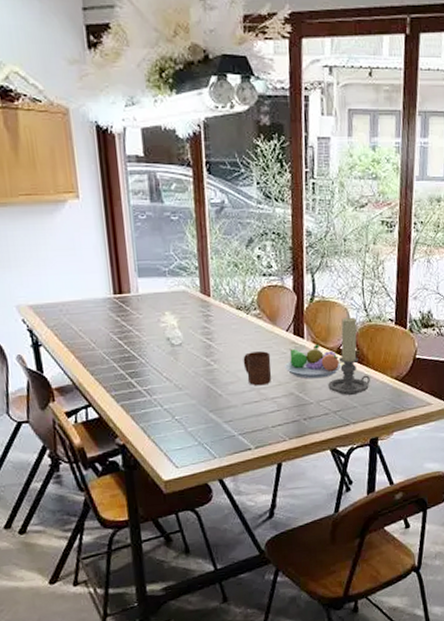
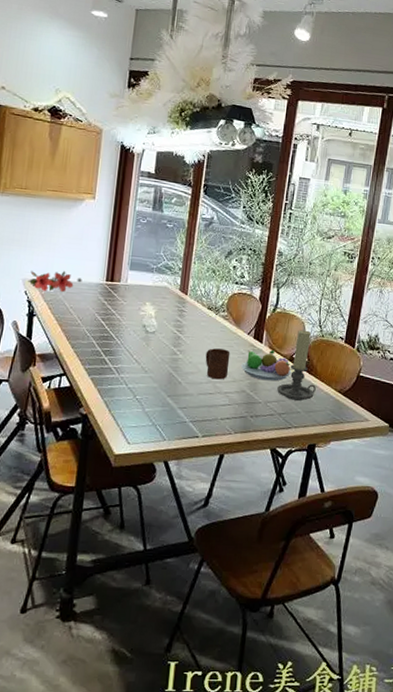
flower: none [23,288,86,316] -> present [28,270,82,293]

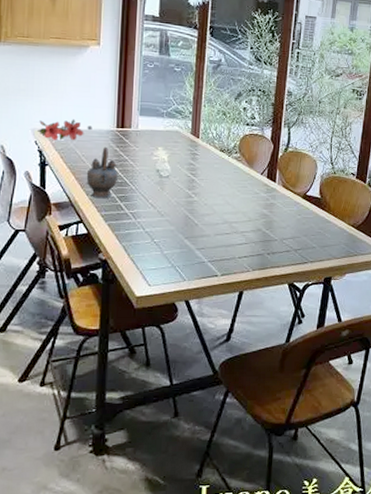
teapot: none [72,299,104,351] -> present [86,146,118,198]
cup: present [205,348,231,380] -> none [220,189,245,220]
fruit bowl: present [240,349,292,381] -> none [255,188,306,219]
candle holder: present [277,330,316,401] -> none [292,168,330,236]

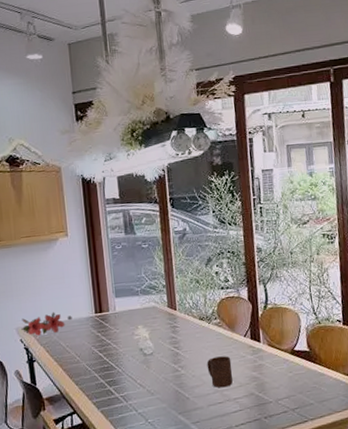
teapot: present [86,146,118,198] -> none [73,334,104,386]
cup: none [220,189,245,220] -> present [206,356,233,388]

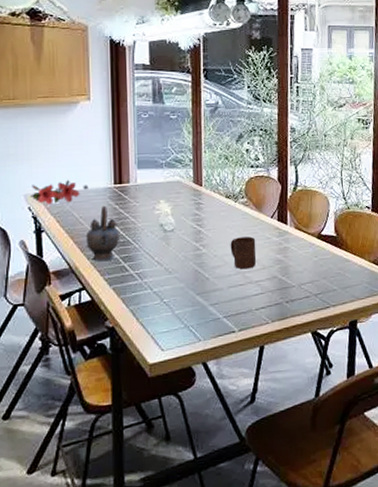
teapot: none [73,334,104,386] -> present [85,205,119,261]

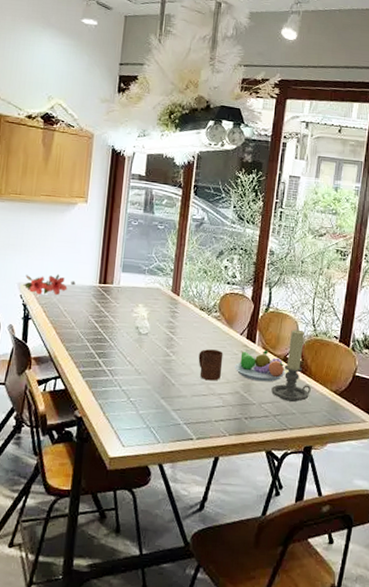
teapot: present [85,205,119,261] -> none [66,302,98,354]
fruit bowl: none [268,229,322,263] -> present [234,349,286,382]
candle holder: none [309,204,349,279] -> present [271,329,311,402]

